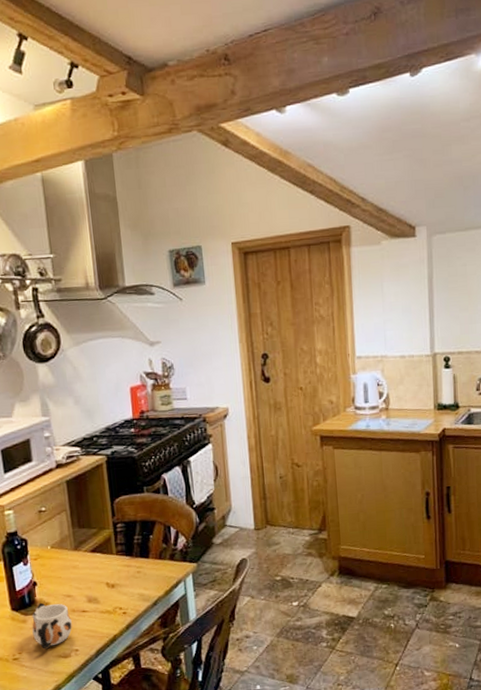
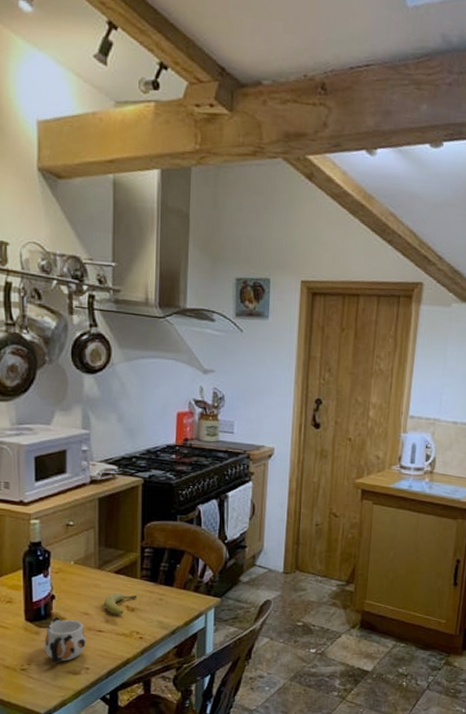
fruit: none [84,571,116,593] -> present [104,592,137,614]

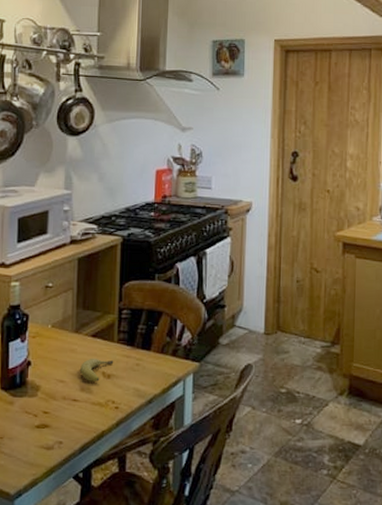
mug: present [44,616,86,664] -> none [18,384,60,437]

